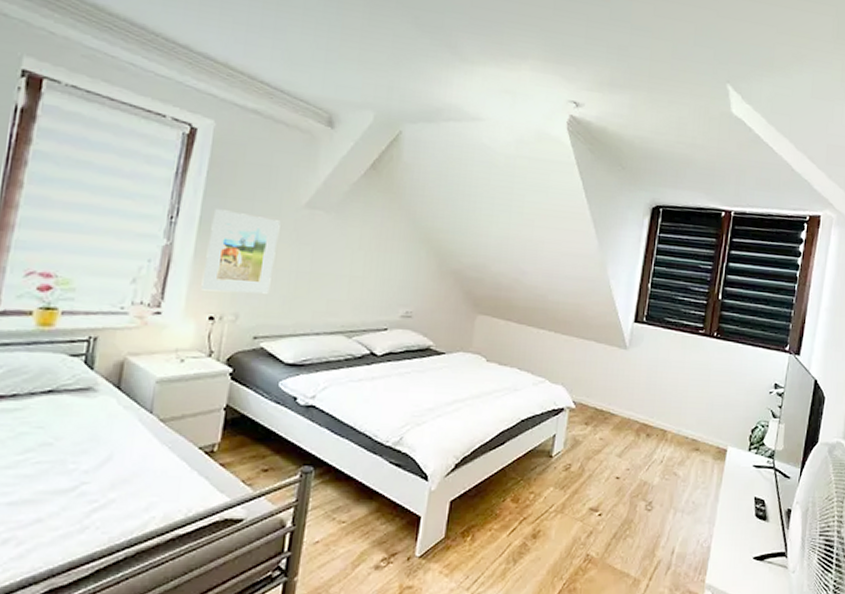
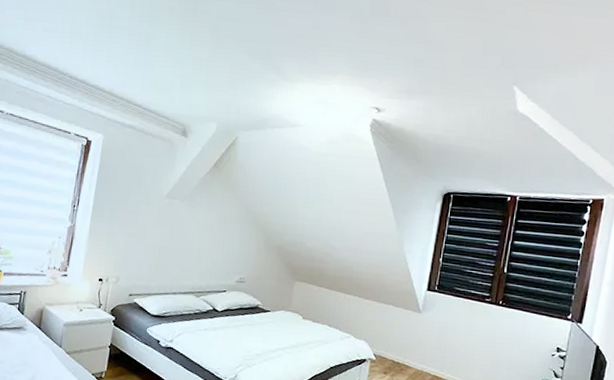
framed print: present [201,209,281,294] -> none [94,200,149,263]

